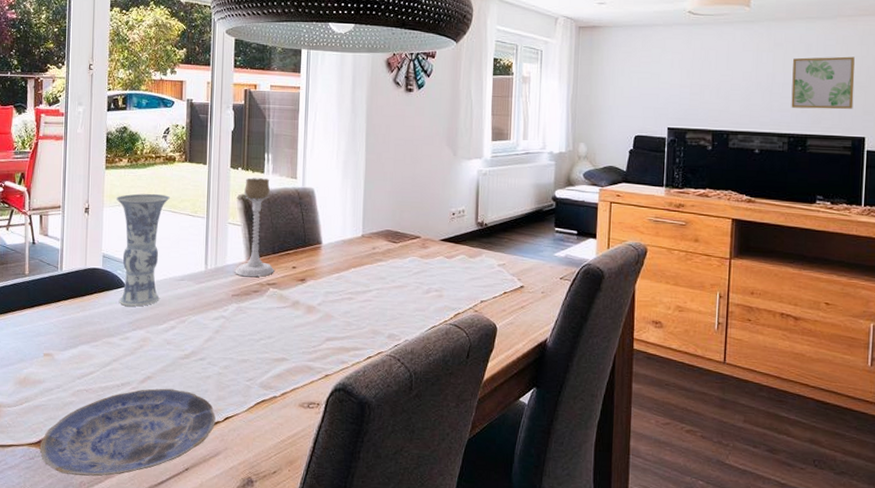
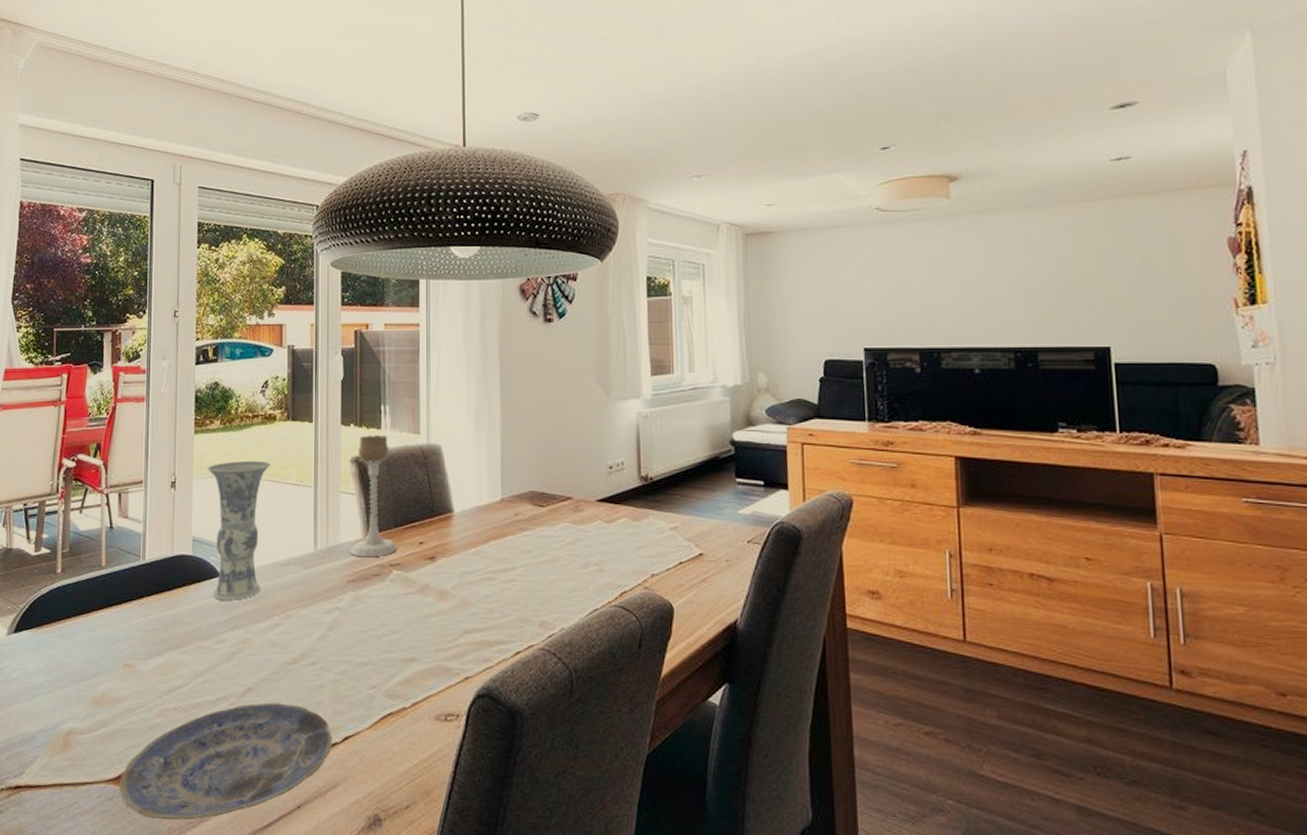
wall art: present [791,56,855,110] -> none [1010,250,1091,316]

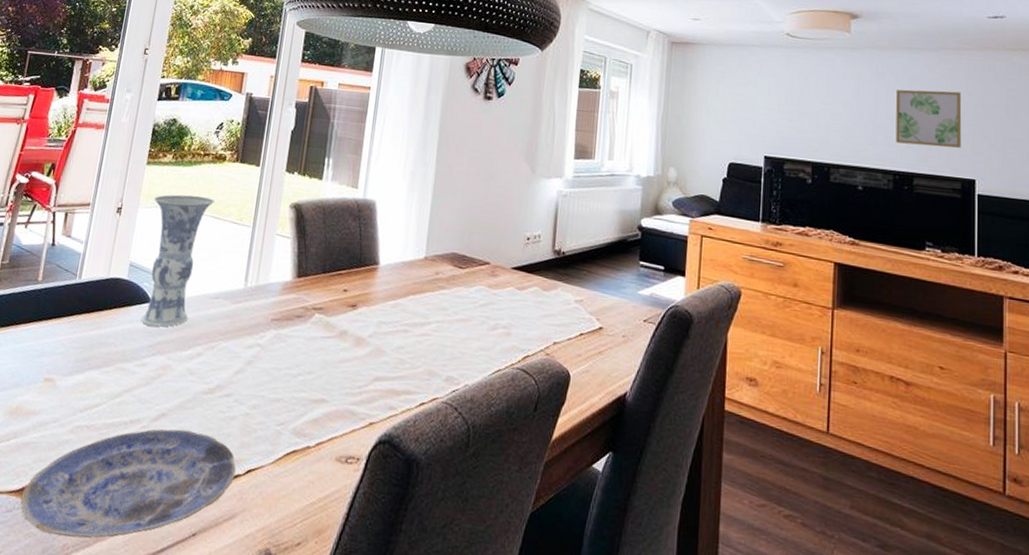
candle holder: present [350,435,398,558] -> none [277,184,328,300]
wall art: none [1010,250,1091,316] -> present [895,89,962,148]

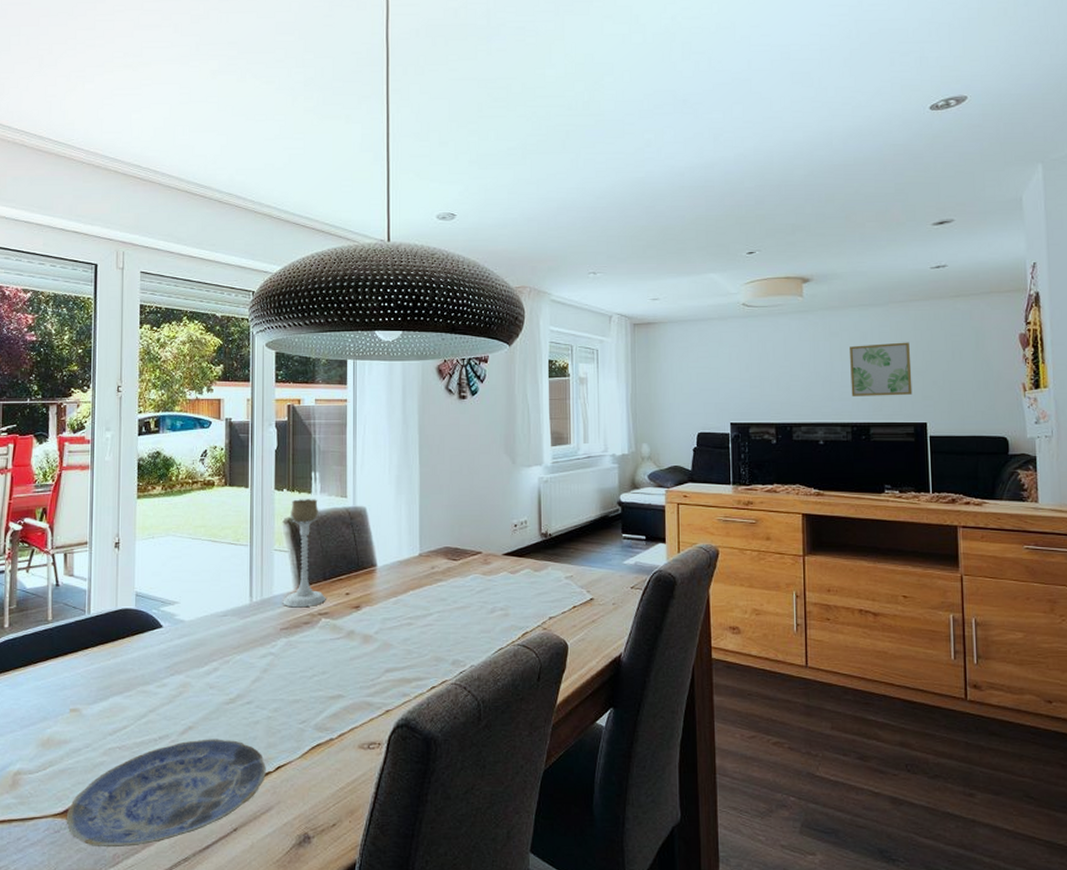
vase: present [140,194,215,327] -> none [149,522,209,649]
candle holder: none [277,184,328,300] -> present [283,499,326,608]

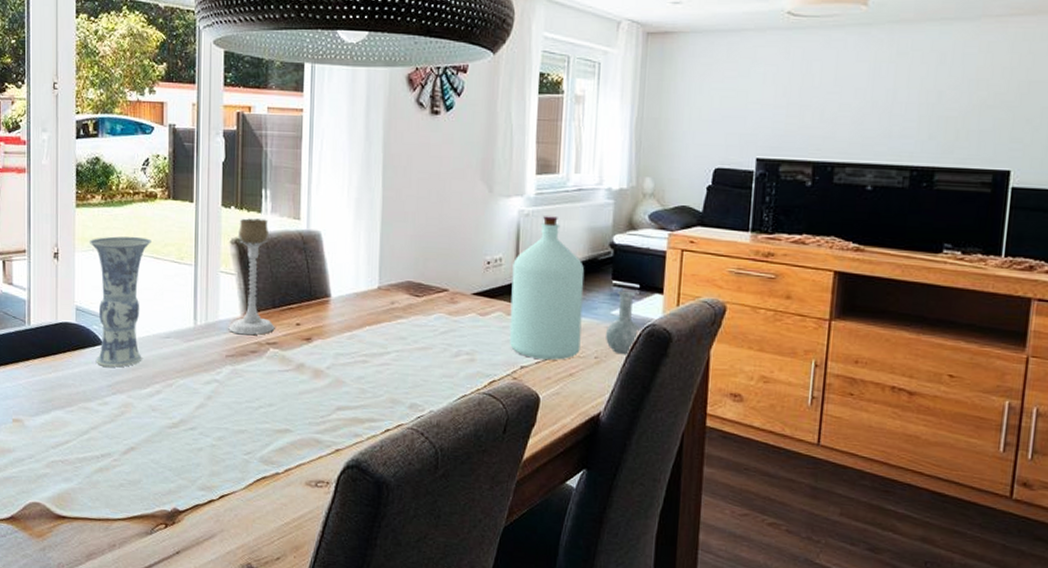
plate: present [66,739,266,848] -> none [12,461,209,558]
vase: none [149,522,209,649] -> present [88,236,151,368]
bottle: none [537,480,651,609] -> present [509,215,643,360]
wall art: present [850,342,913,396] -> none [915,68,1002,136]

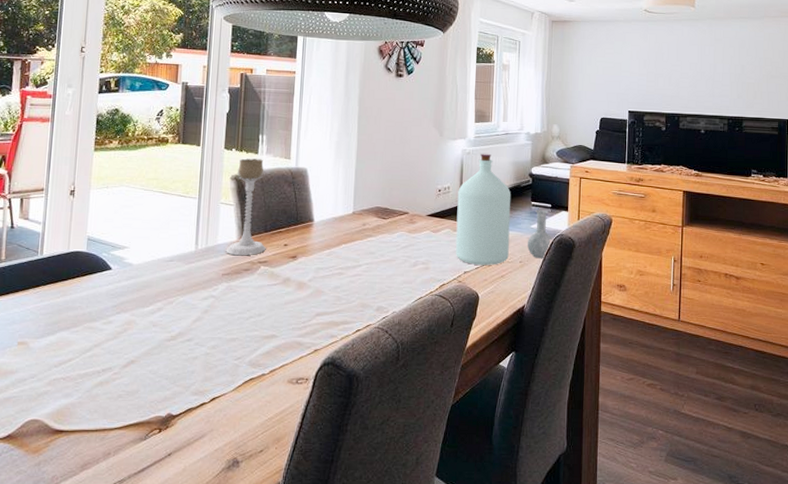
vase: present [88,236,151,368] -> none [103,175,161,289]

